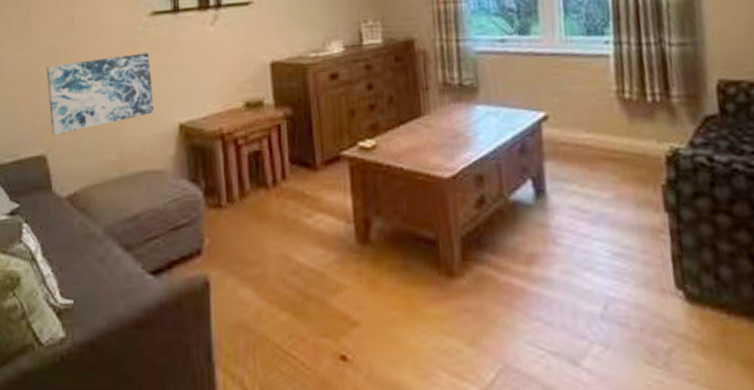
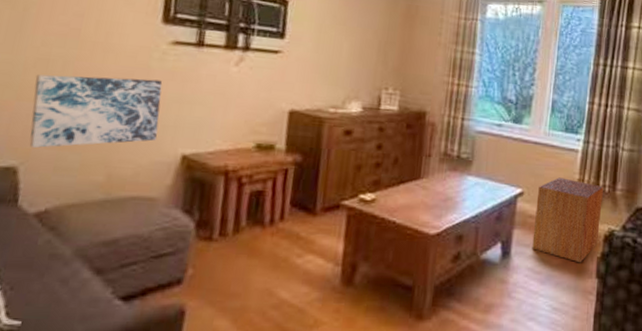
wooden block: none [566,91,659,195] -> present [532,177,604,263]

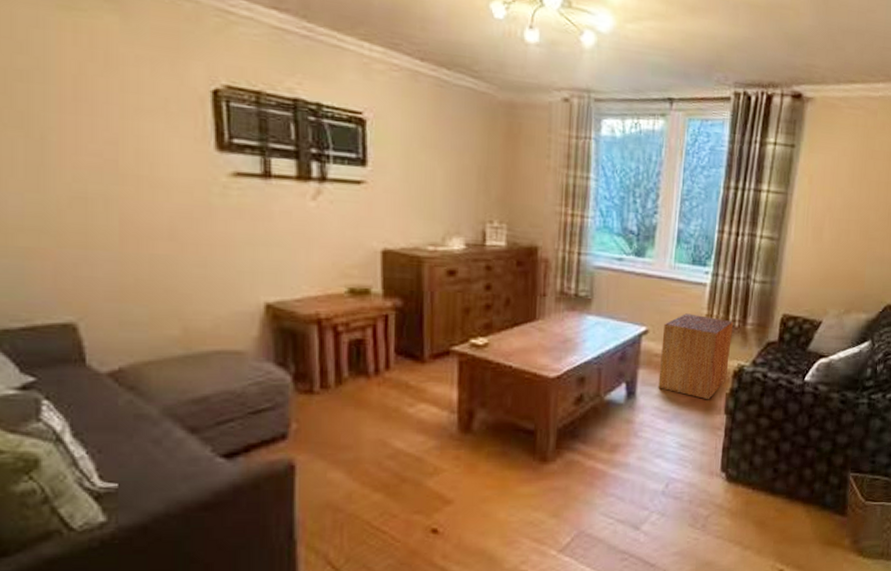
wall art: present [29,74,163,148] -> none [74,216,234,301]

